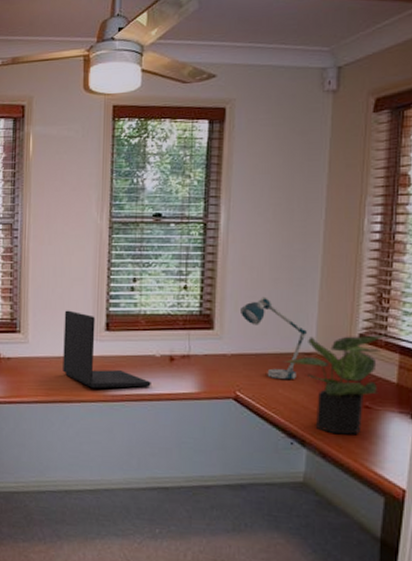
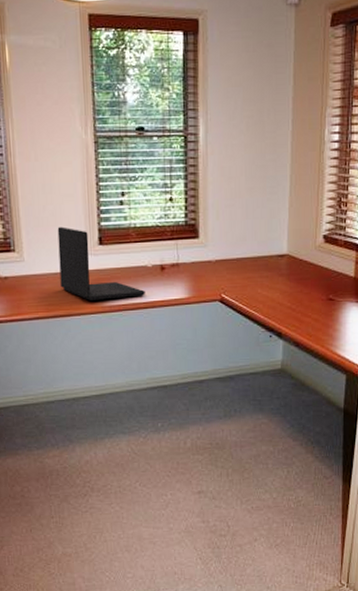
desk lamp: present [239,297,307,379] -> none [221,205,280,280]
potted plant: present [283,333,387,435] -> none [260,234,346,325]

